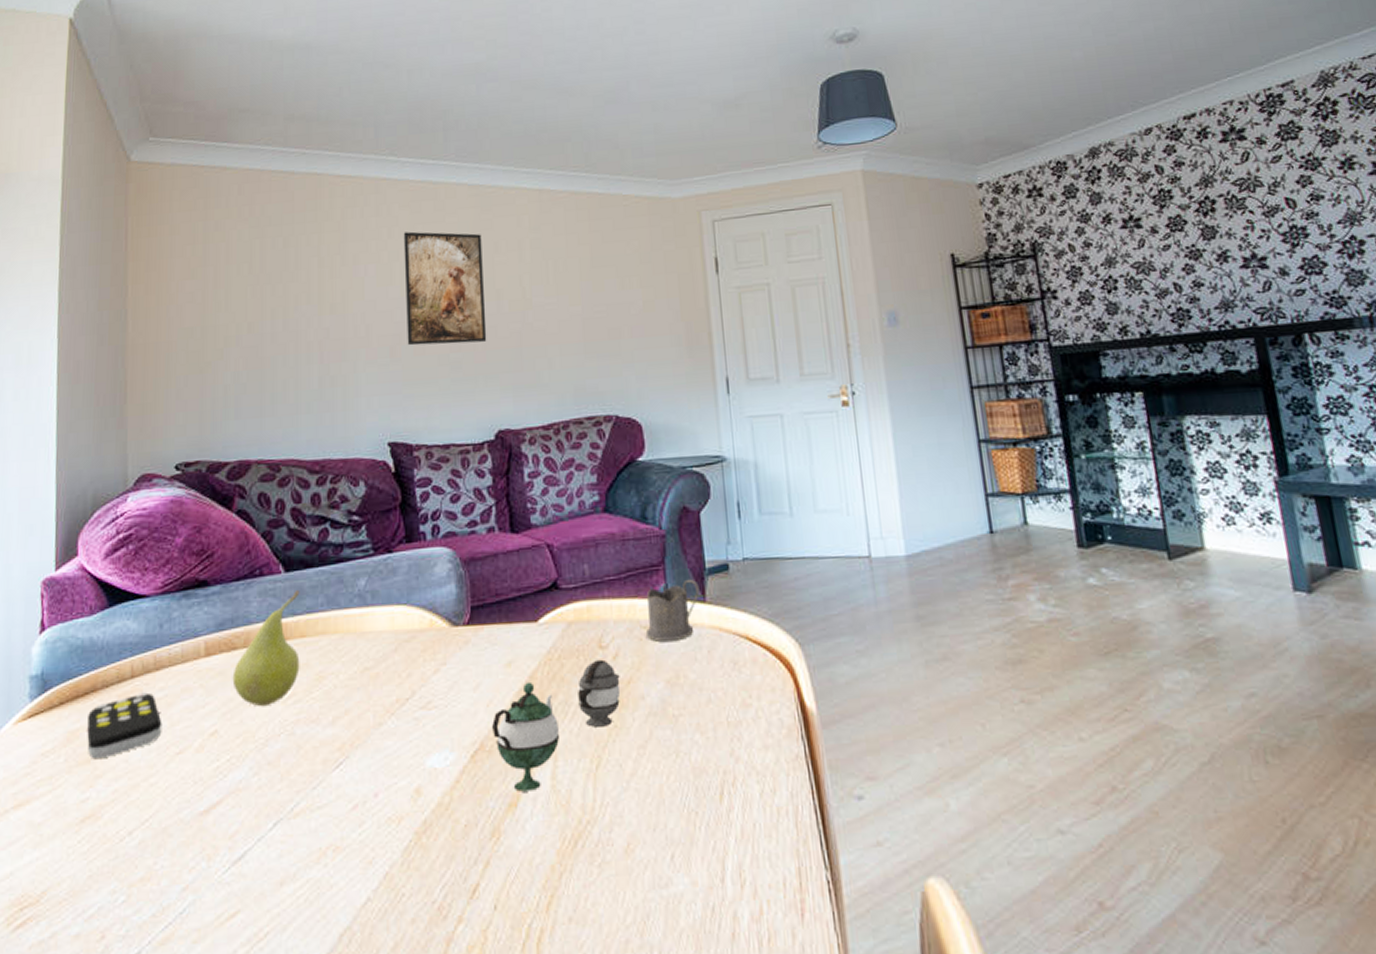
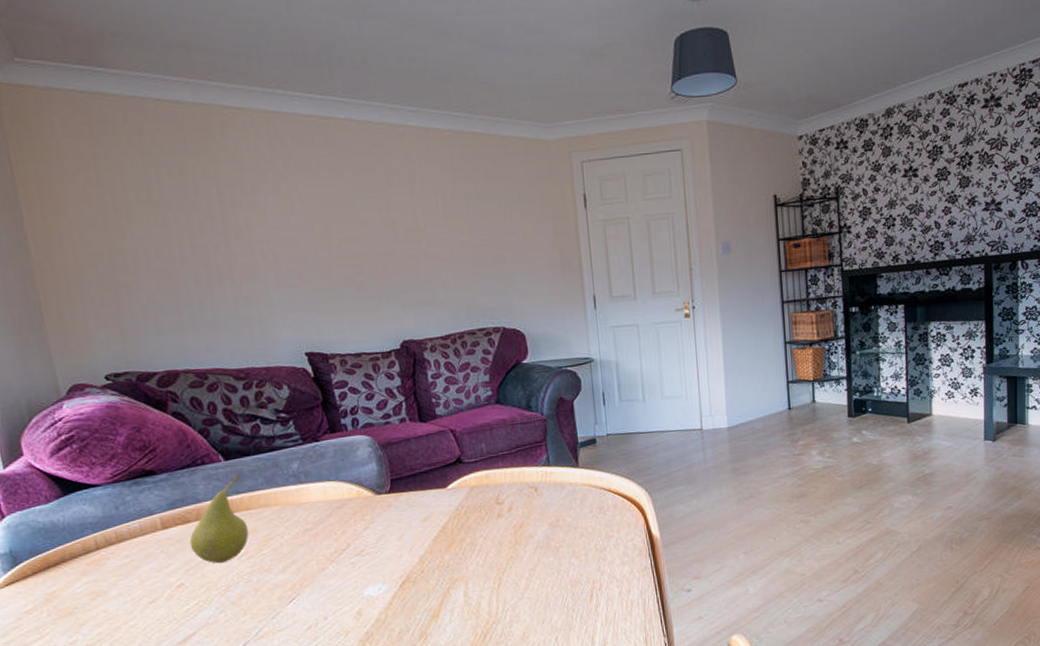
remote control: present [87,692,162,760] -> none [62,559,134,613]
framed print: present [403,231,487,346] -> none [298,164,387,269]
teapot: present [491,659,621,792] -> none [414,512,515,607]
tea glass holder: present [645,579,700,642] -> none [532,451,574,497]

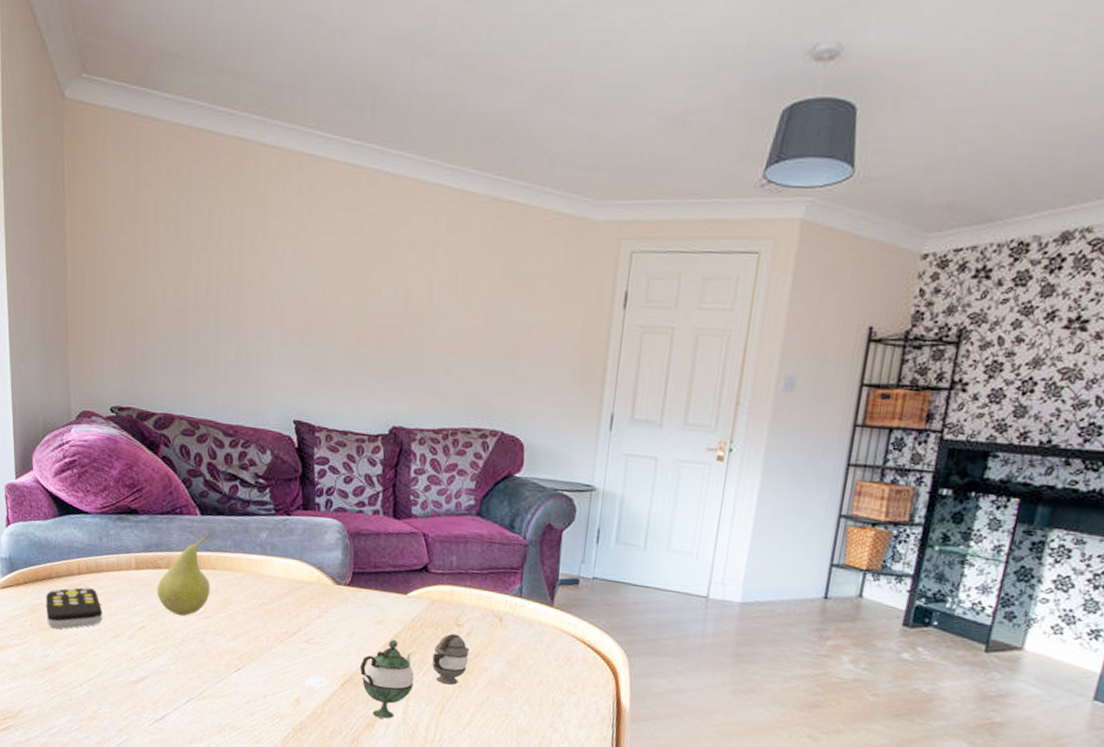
remote control: none [62,559,134,613] -> present [46,586,103,629]
teapot: none [414,512,515,607] -> present [359,633,470,719]

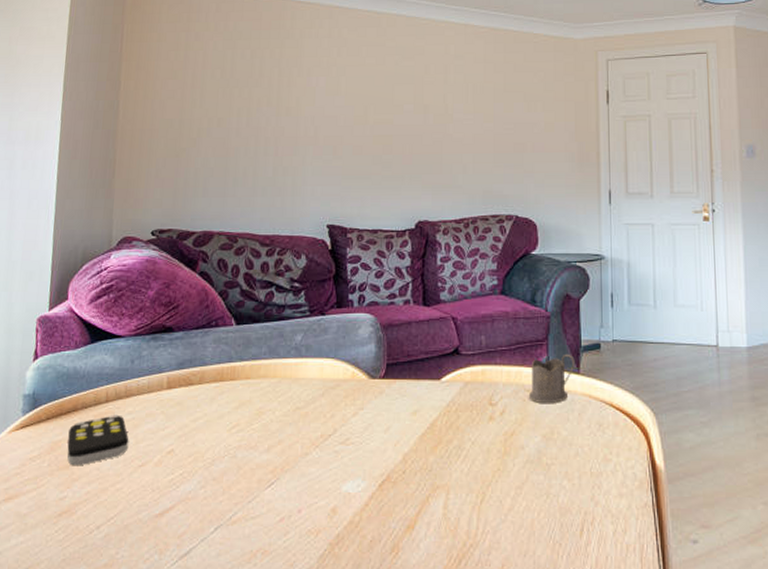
fruit: present [157,530,212,616] -> none [188,339,248,433]
teapot: present [359,633,470,719] -> none [397,414,505,517]
tea glass holder: none [496,585,550,632] -> present [528,353,575,403]

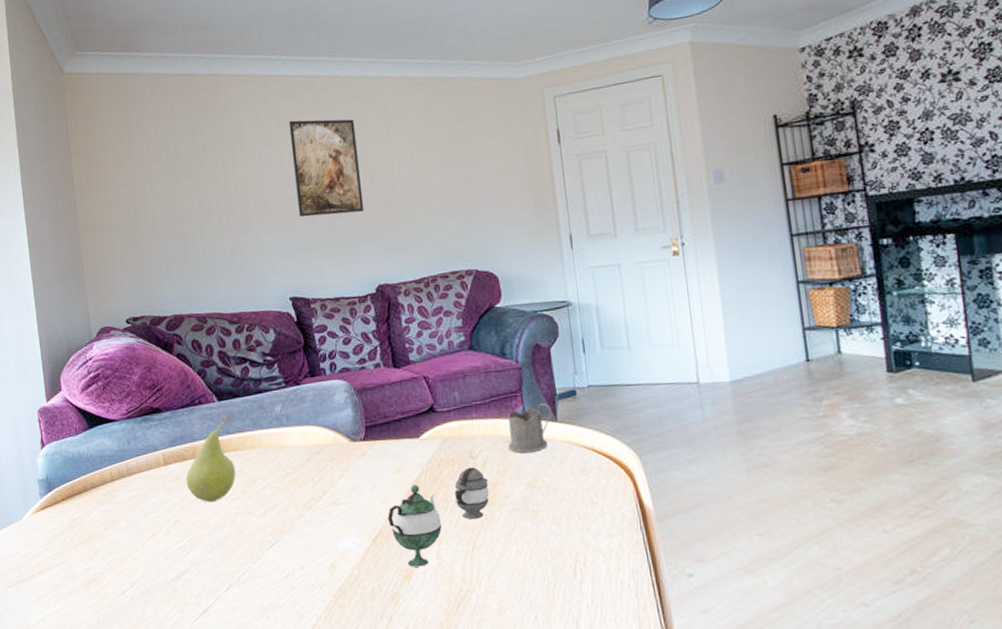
remote control: present [67,414,129,466] -> none [83,492,138,540]
fruit: none [188,339,248,433] -> present [185,414,236,503]
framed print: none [348,52,415,148] -> present [289,119,364,218]
teapot: none [397,414,505,517] -> present [387,467,490,567]

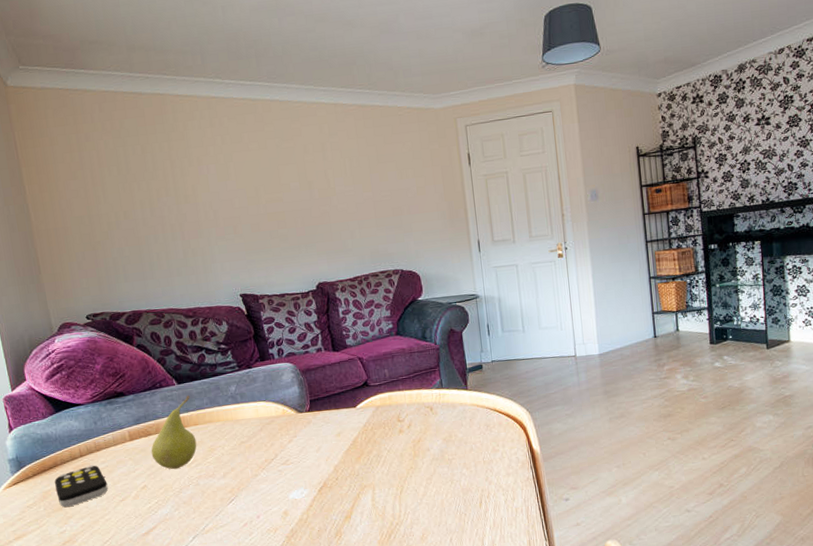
remote control: none [83,492,138,540] -> present [54,465,109,508]
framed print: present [289,119,364,218] -> none [233,138,305,225]
teapot: present [387,467,490,567] -> none [330,428,414,509]
tea glass holder: present [507,402,552,453] -> none [428,375,464,416]

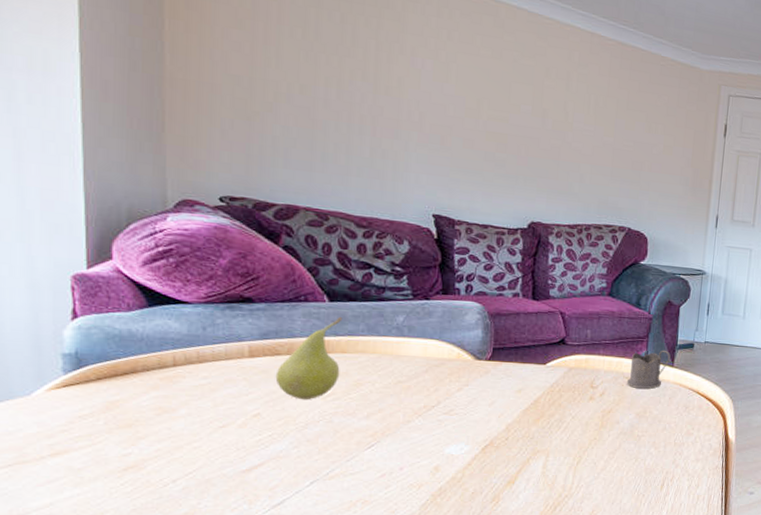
remote control: present [54,465,109,508] -> none [128,378,206,425]
tea glass holder: none [428,375,464,416] -> present [626,350,671,389]

